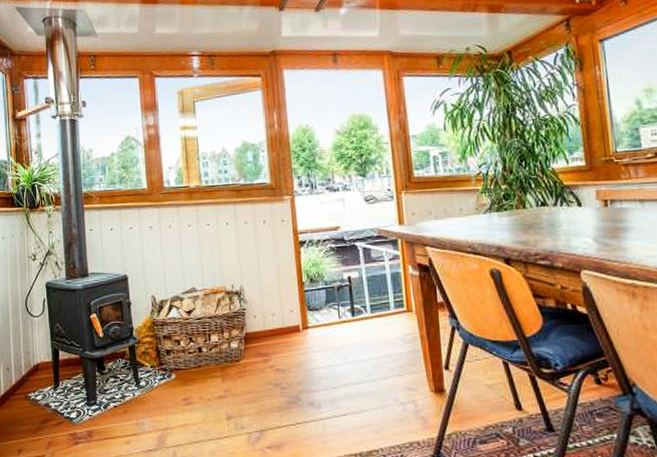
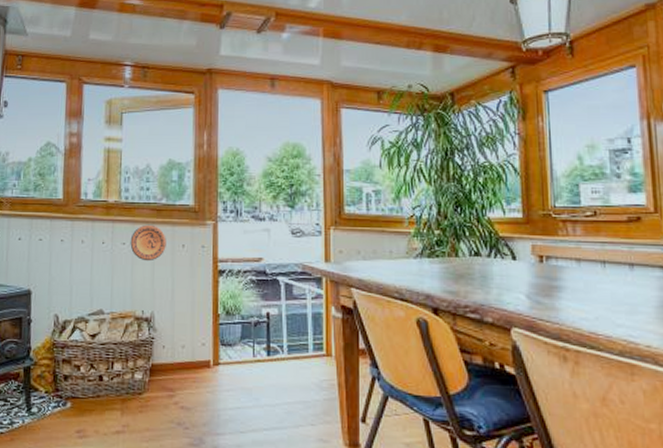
decorative plate: none [214,204,248,240] -> present [130,224,166,262]

